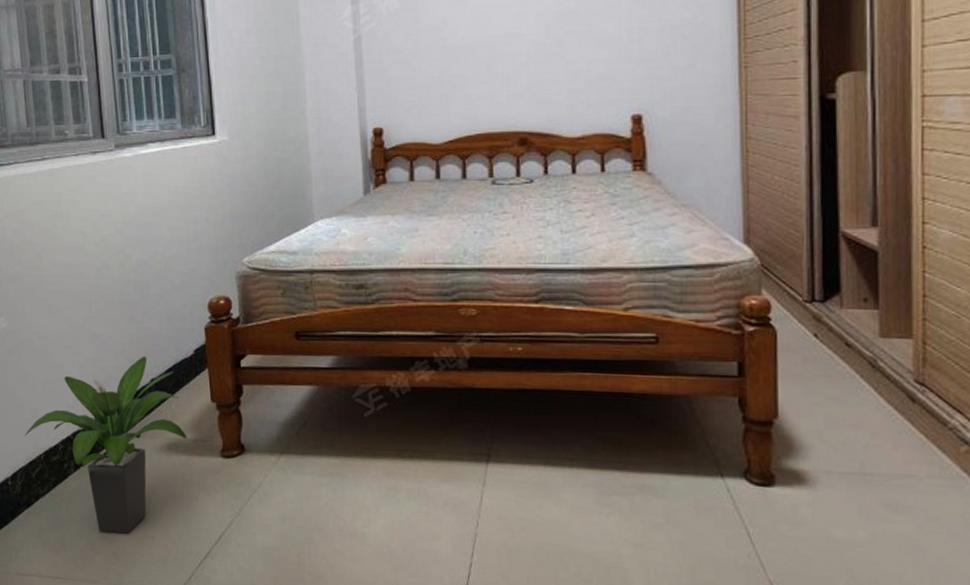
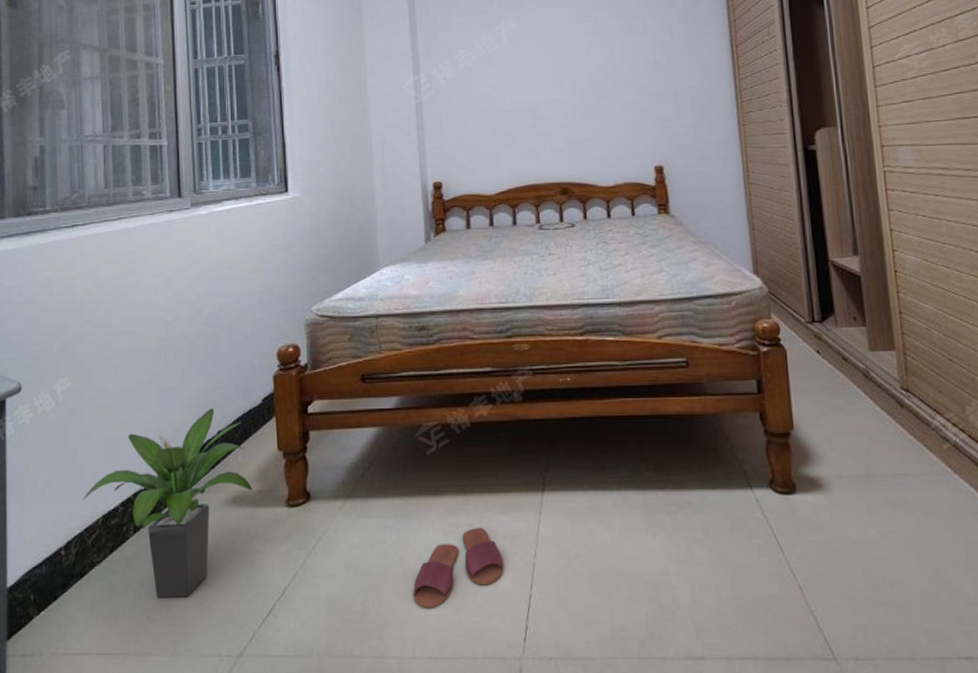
slippers: none [349,493,444,566] -> present [413,528,504,608]

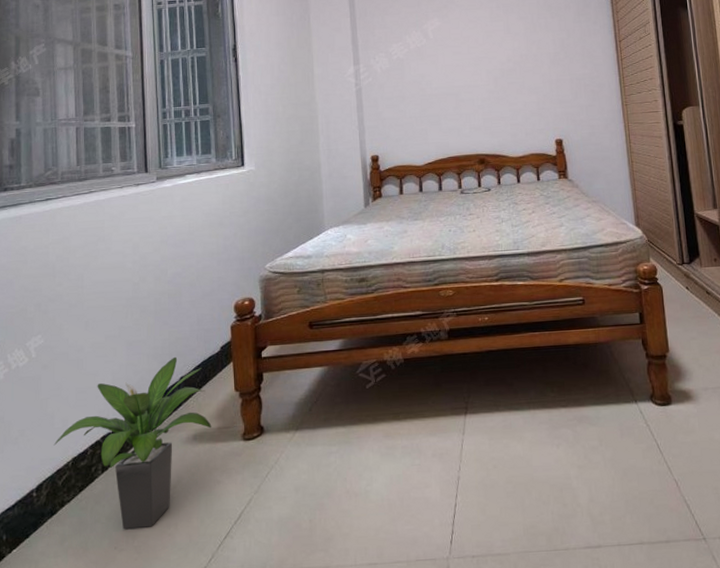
slippers: present [413,528,504,608] -> none [355,449,433,521]

